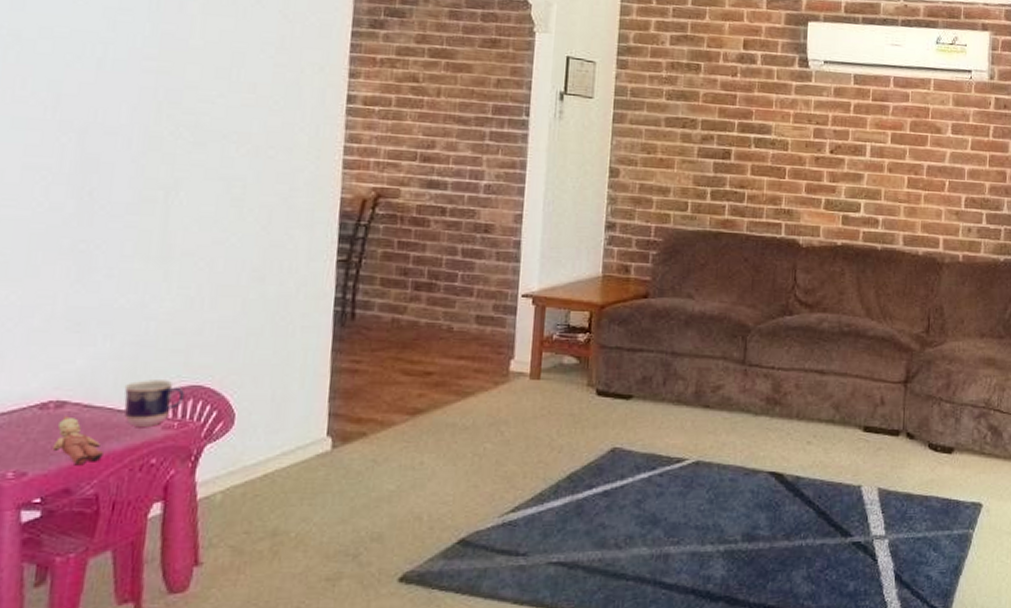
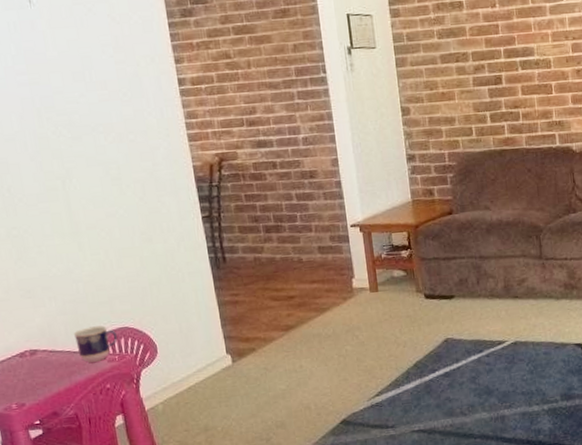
doll: present [52,416,103,464] -> none [35,360,73,394]

